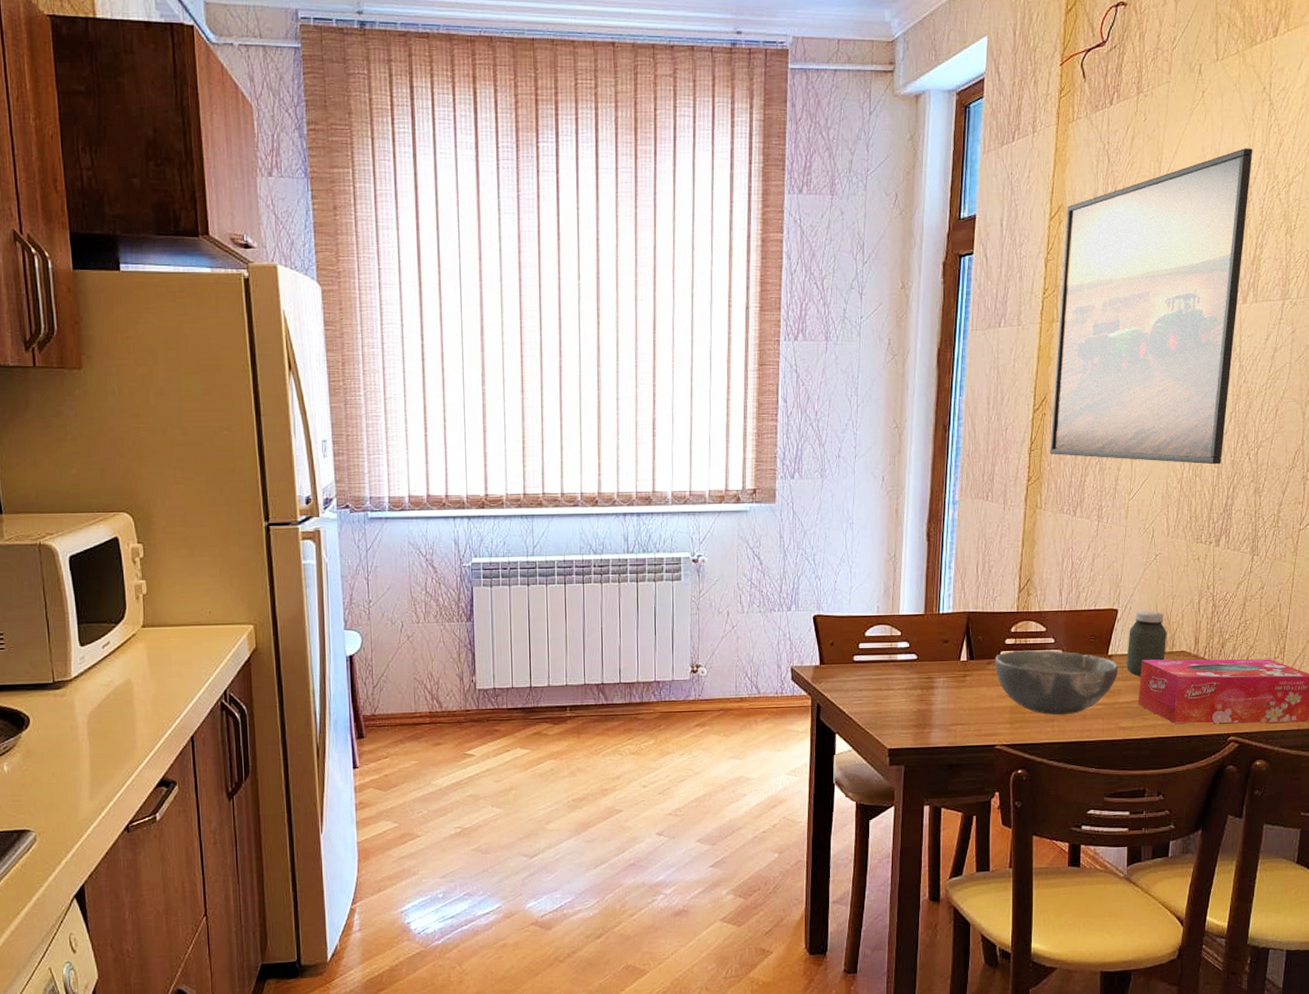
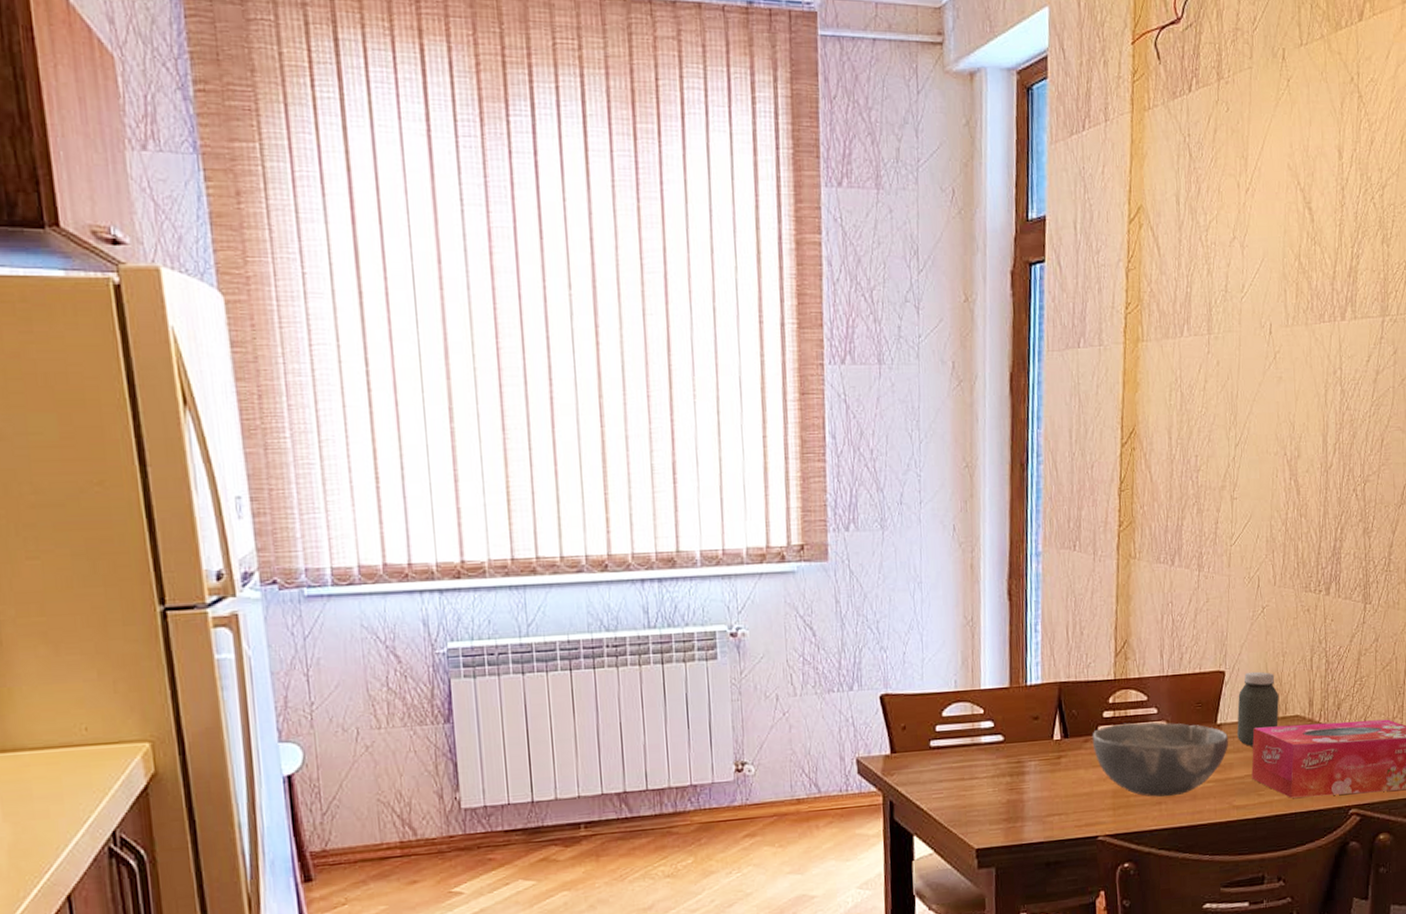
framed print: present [1050,148,1253,465] -> none [1141,145,1344,503]

